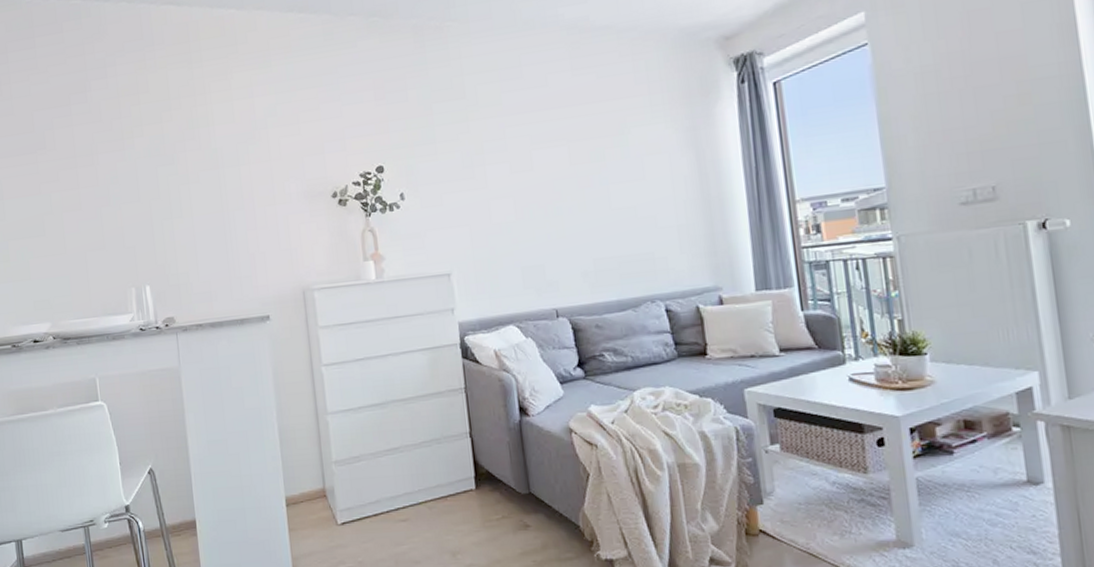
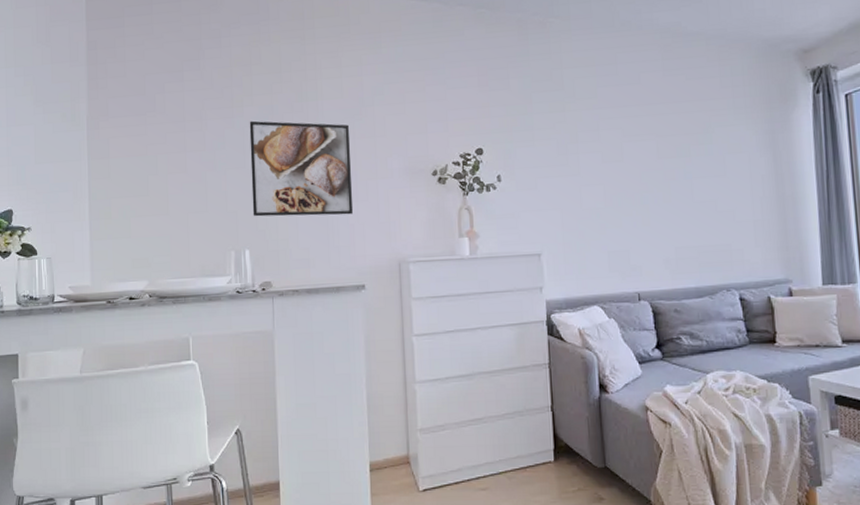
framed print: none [141,149,253,252] -> present [249,120,354,217]

